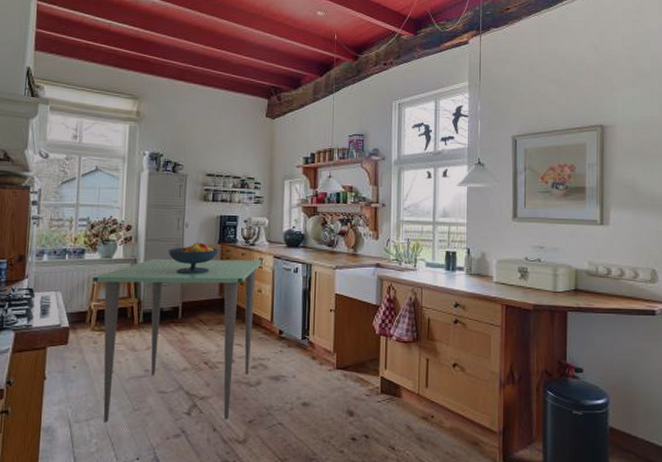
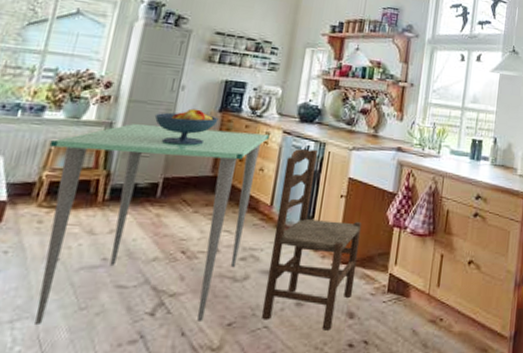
dining chair: none [275,270,352,426] -> present [261,149,362,331]

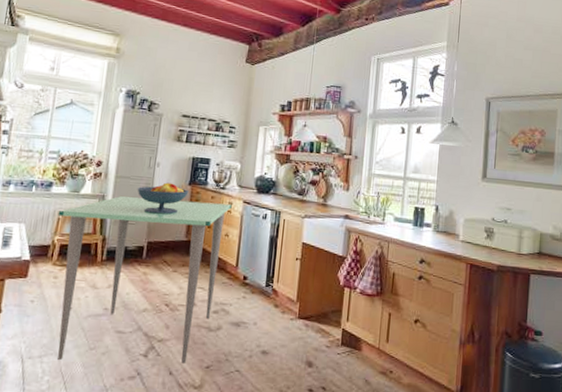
dining chair: present [261,149,362,331] -> none [233,217,316,377]

